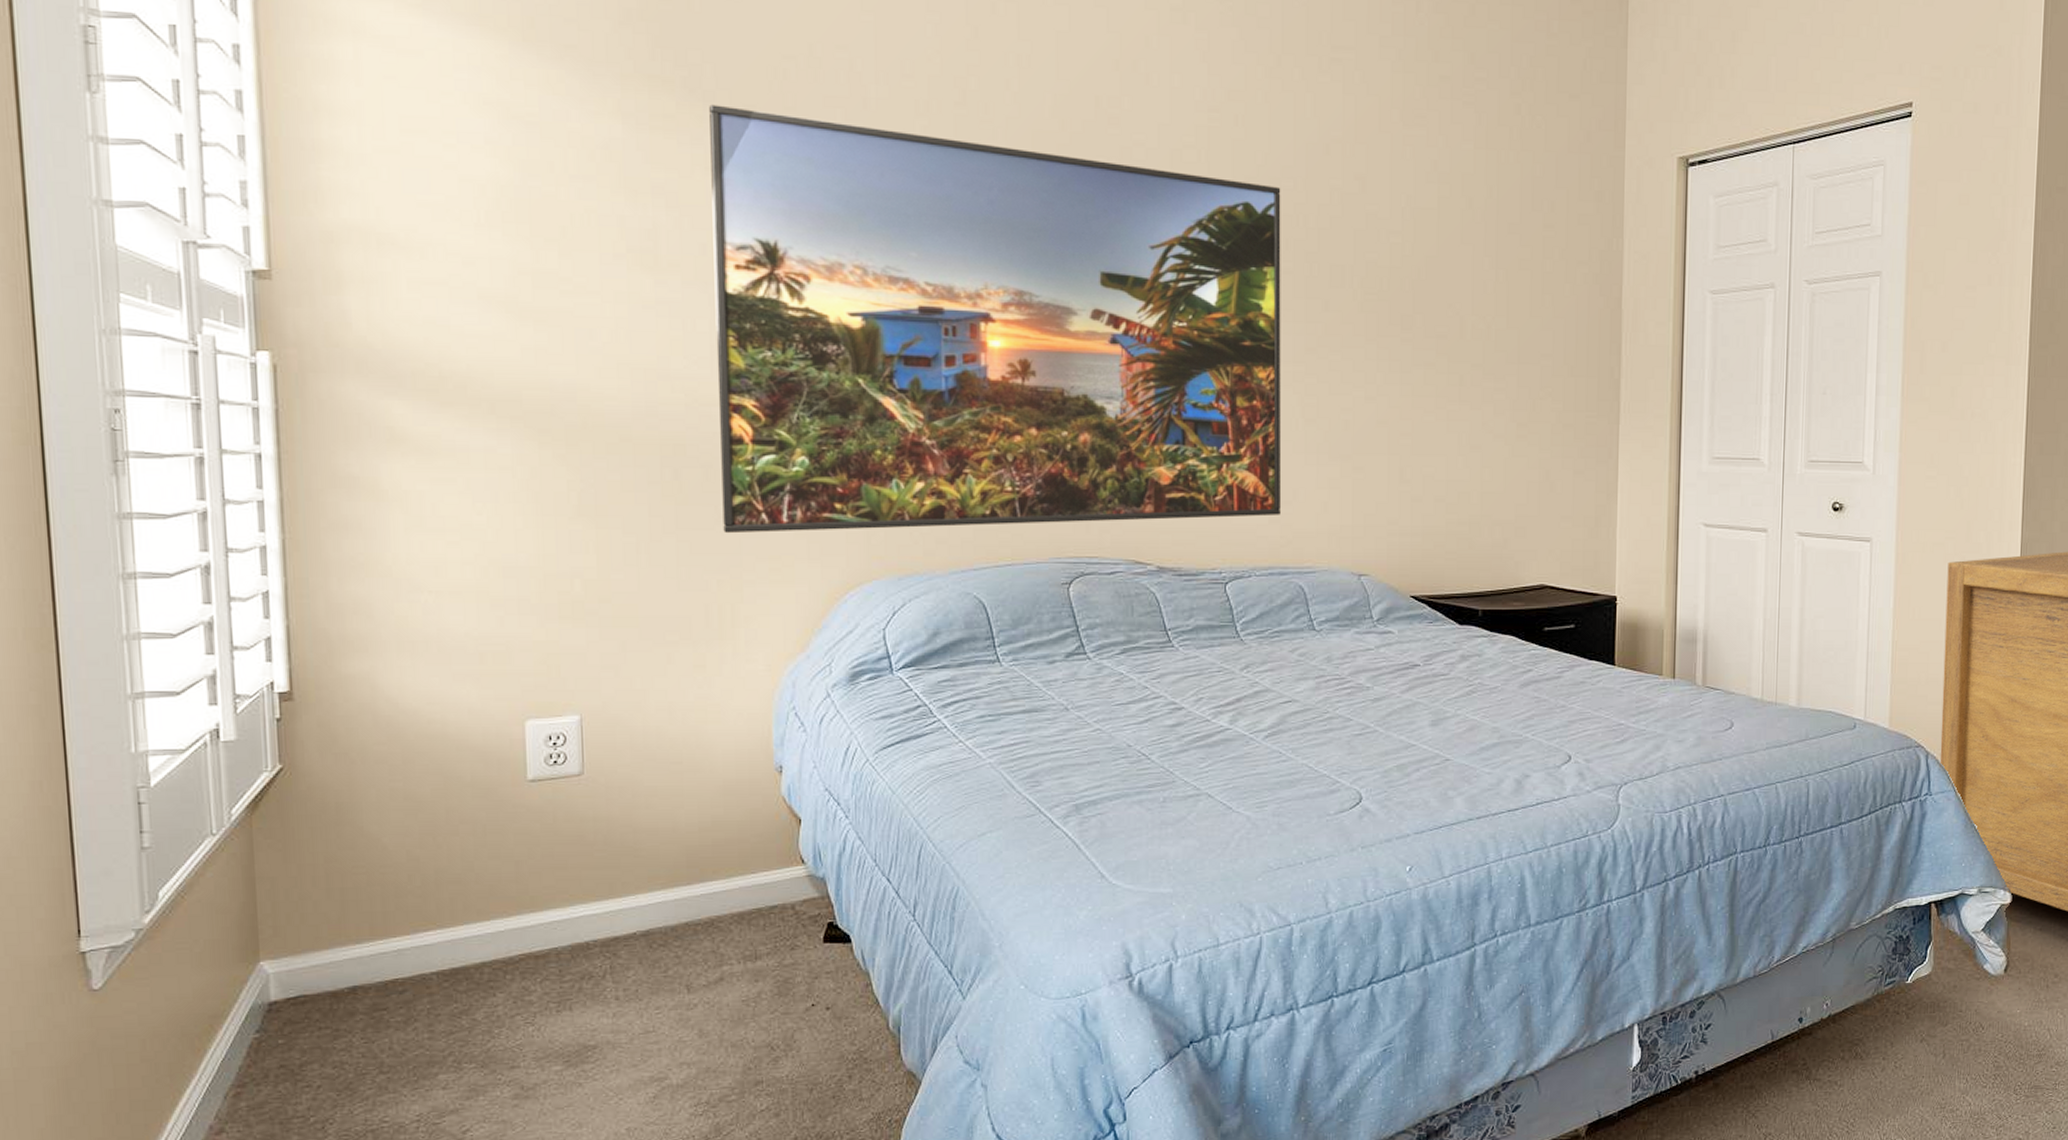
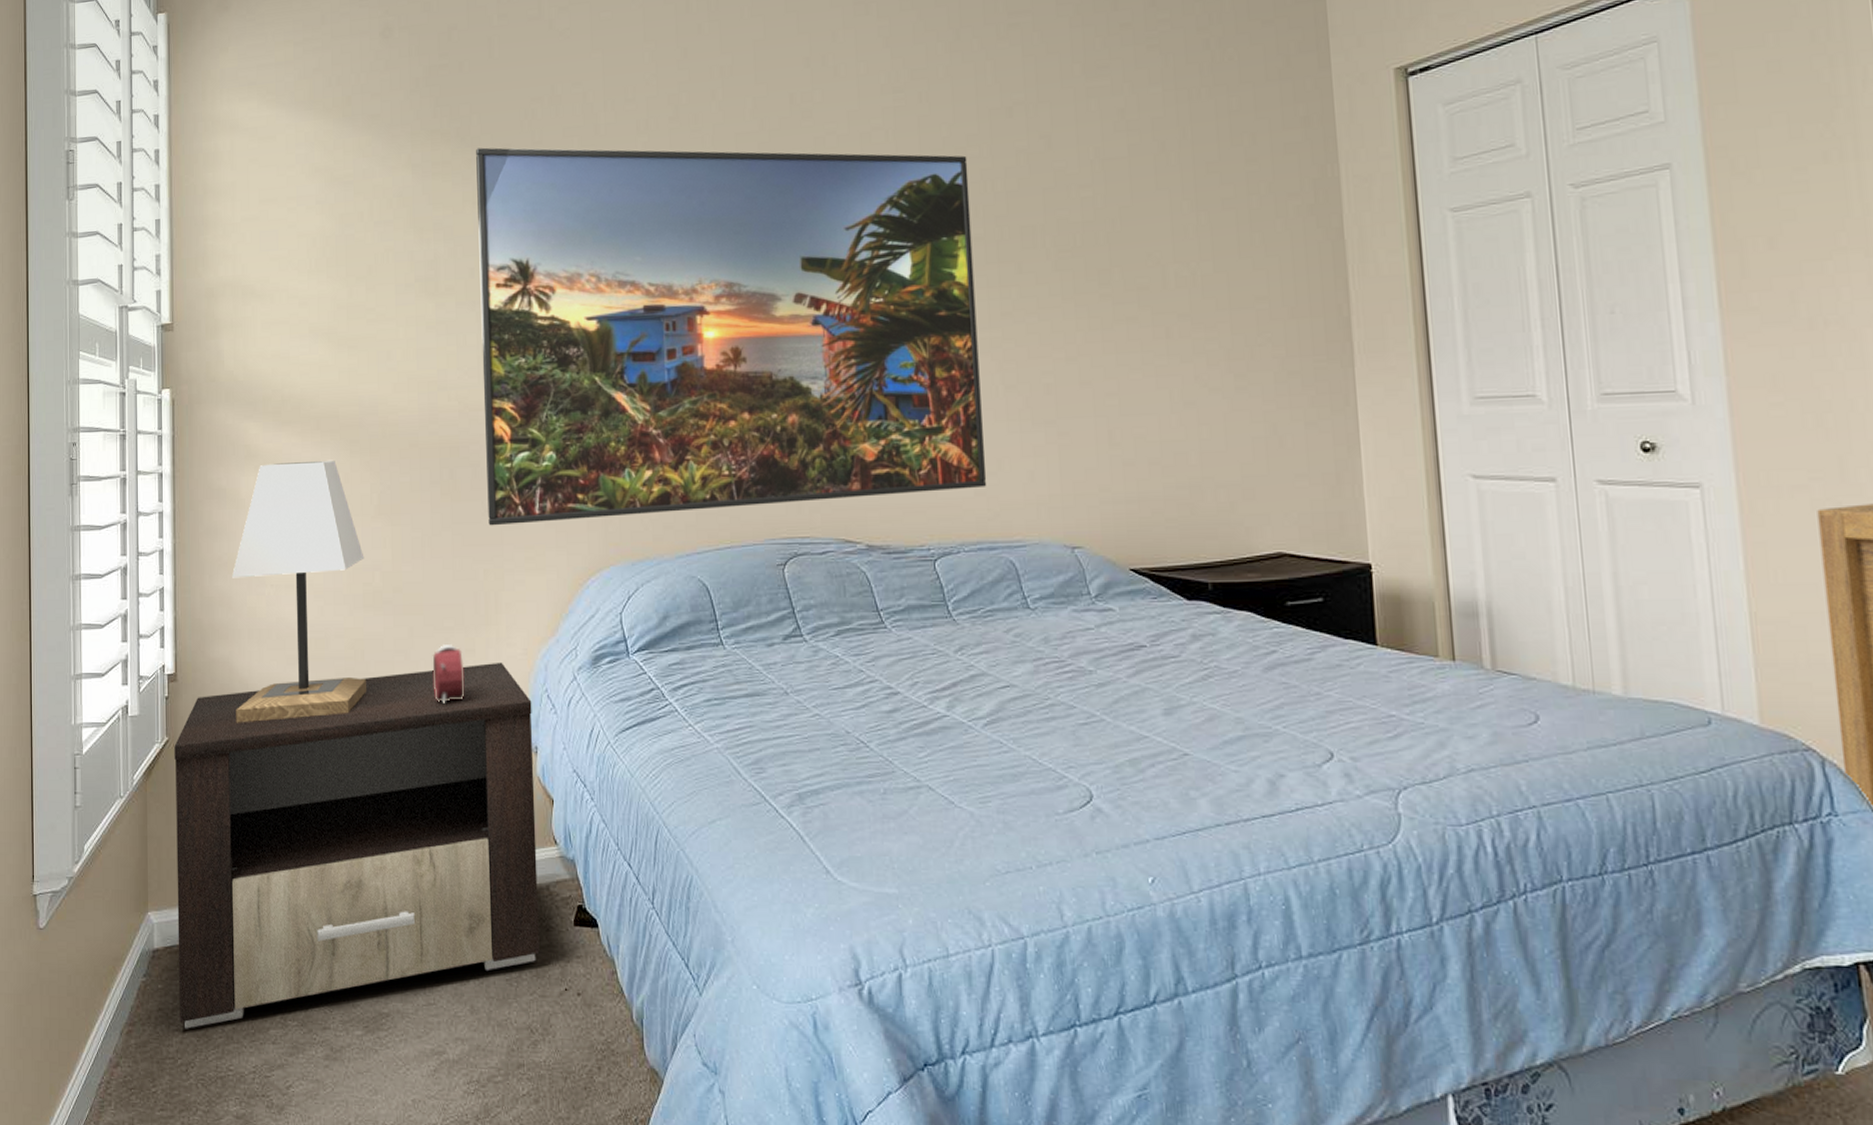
nightstand: none [291,678,783,1084] -> present [174,662,540,1029]
lamp: none [372,450,564,747] -> present [232,459,366,723]
alarm clock: none [650,660,693,722] -> present [432,645,465,703]

